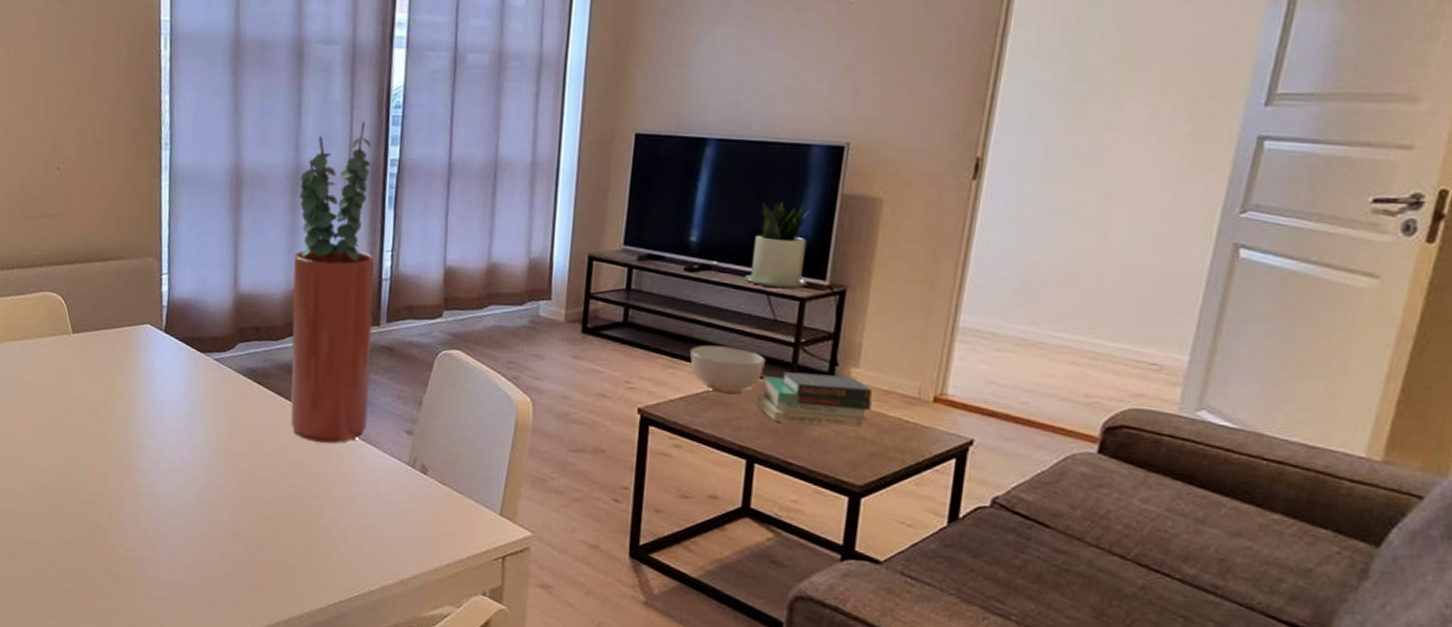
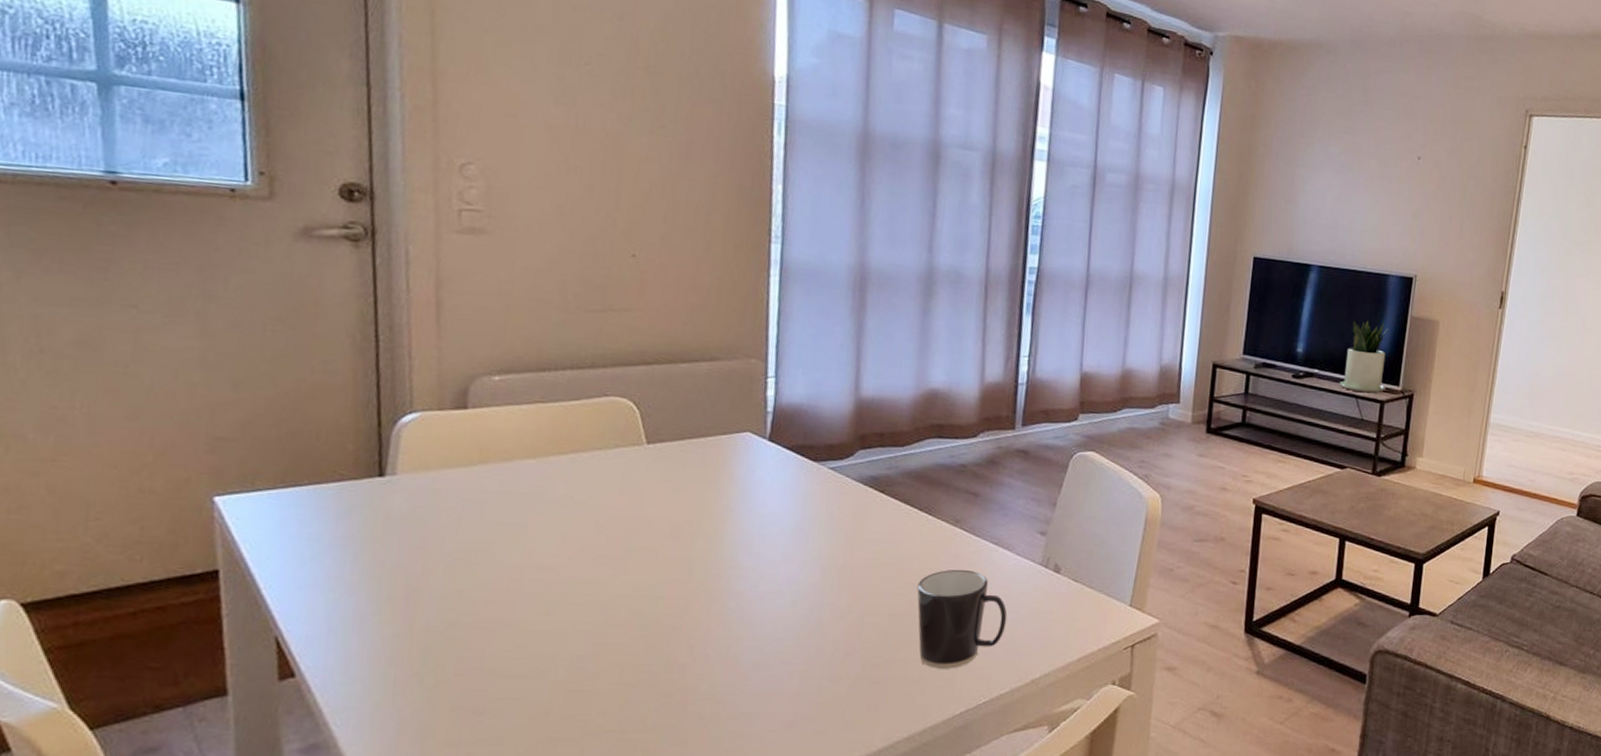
vase: present [290,121,375,444] -> none [916,228,1012,549]
mug: none [292,462,376,560] -> present [917,569,1008,669]
bowl: present [690,344,767,394] -> none [1296,441,1355,483]
books: present [754,372,872,428] -> none [1346,462,1432,507]

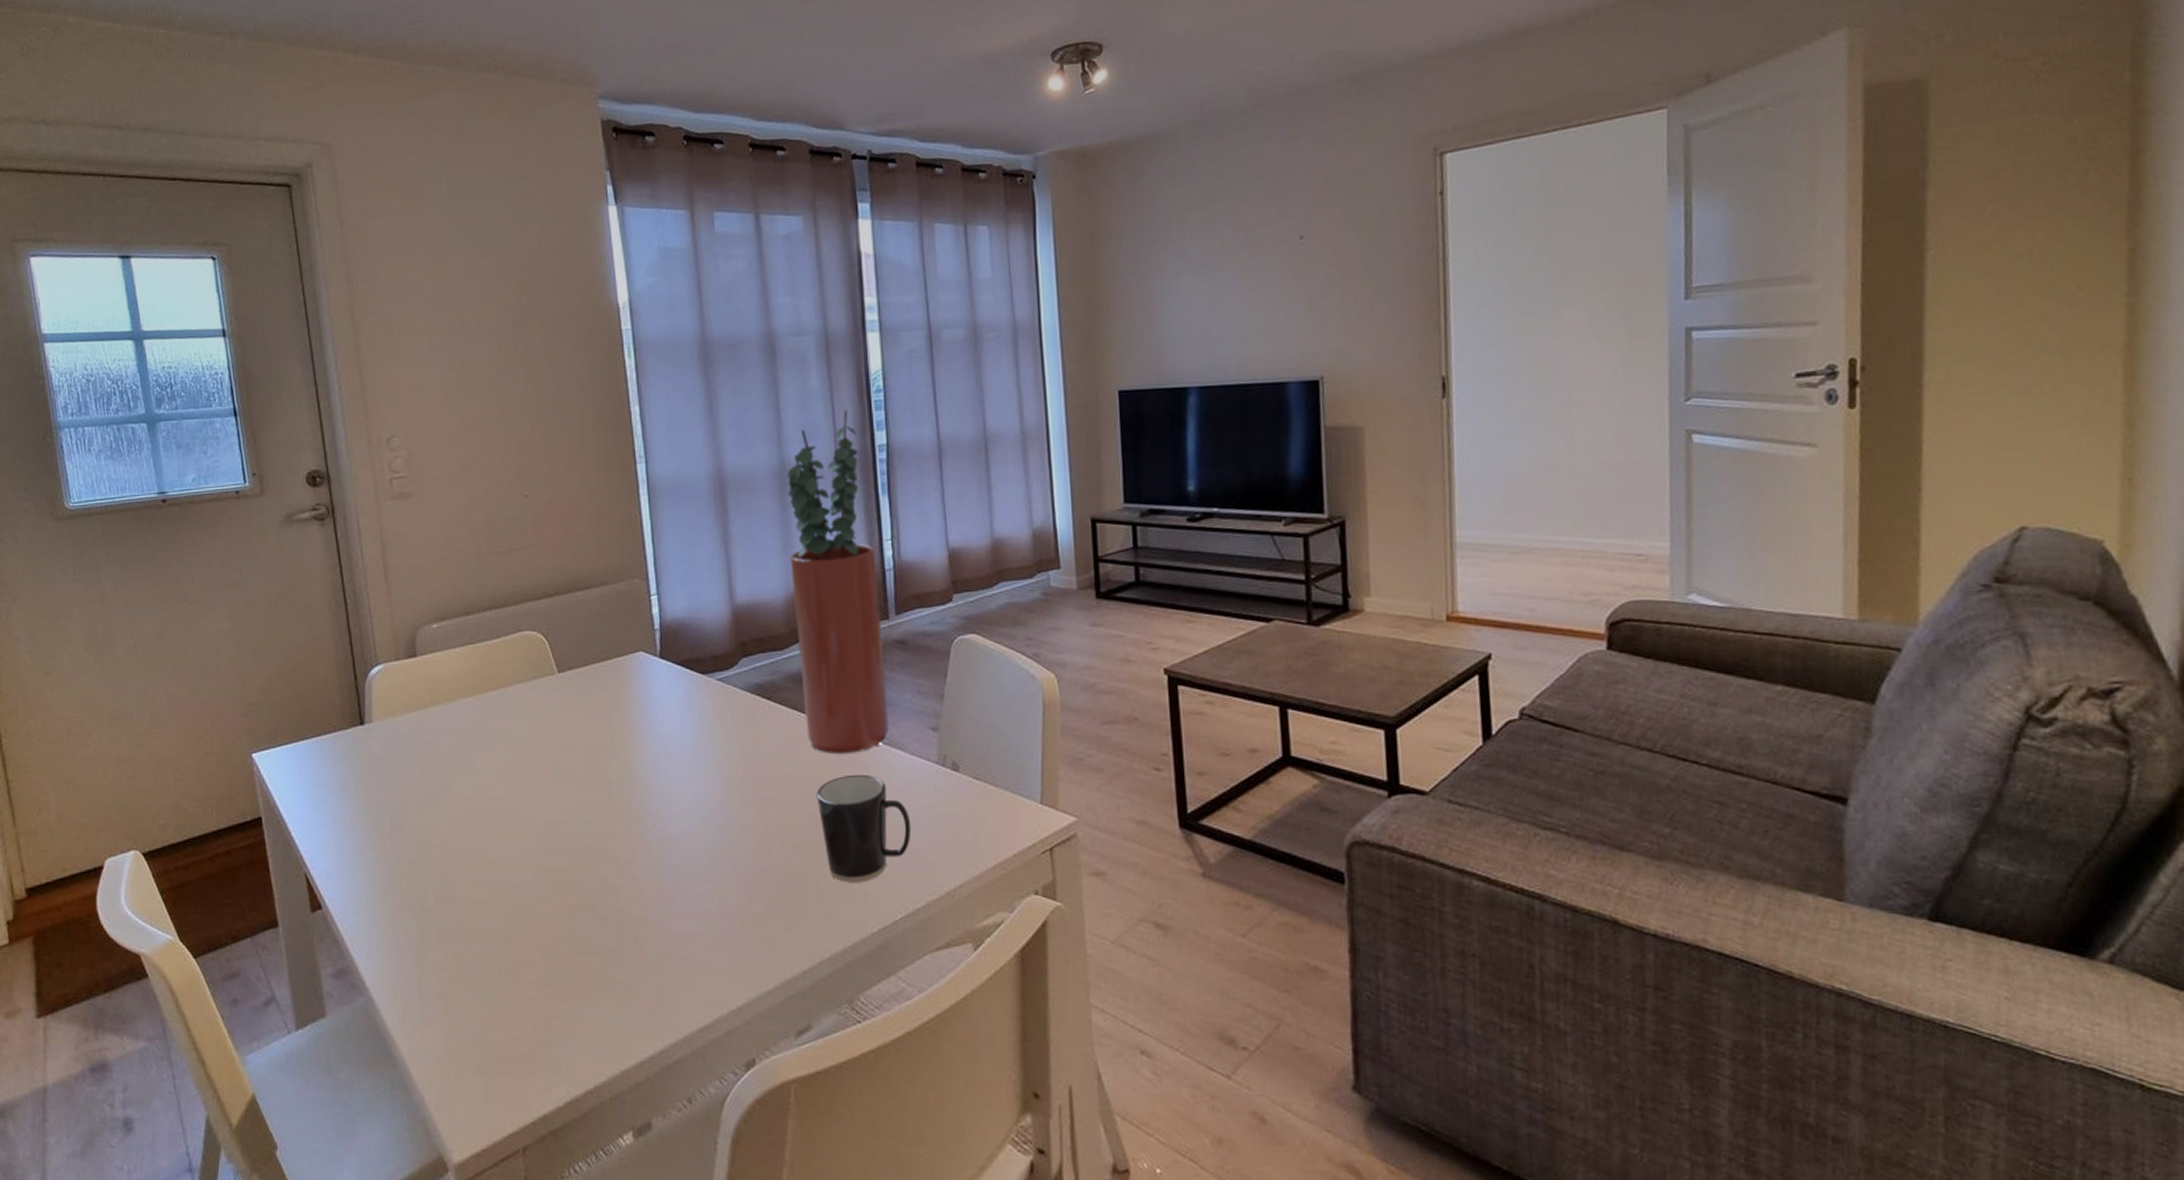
vase: none [916,228,1012,549] -> present [788,409,889,753]
planter: present [1340,320,1388,394] -> none [1247,440,1308,528]

